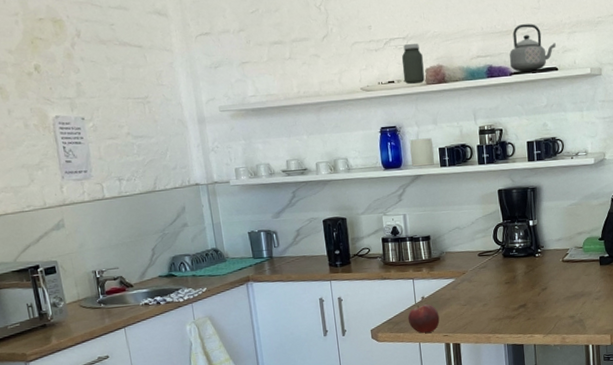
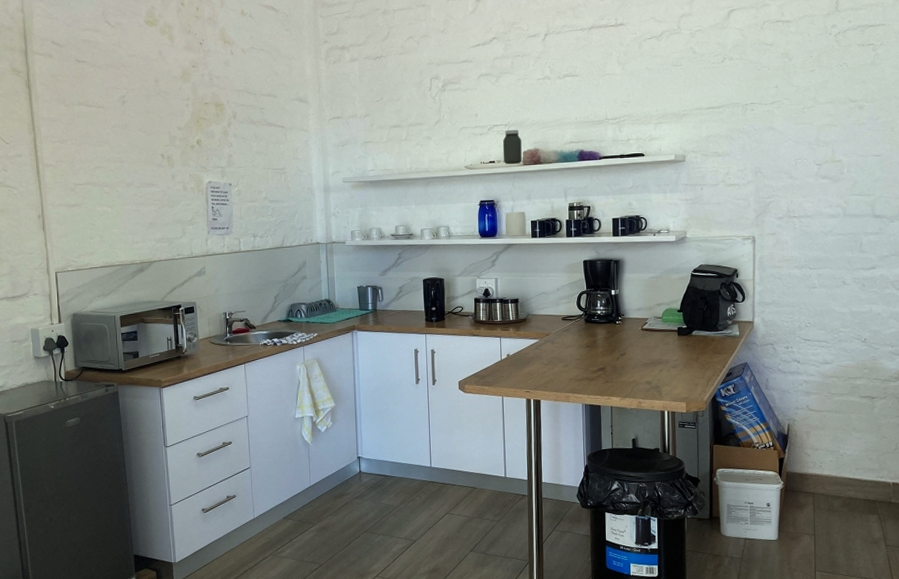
fruit: present [407,304,440,333] -> none [493,361,523,388]
teapot: present [509,24,556,73] -> none [599,115,643,158]

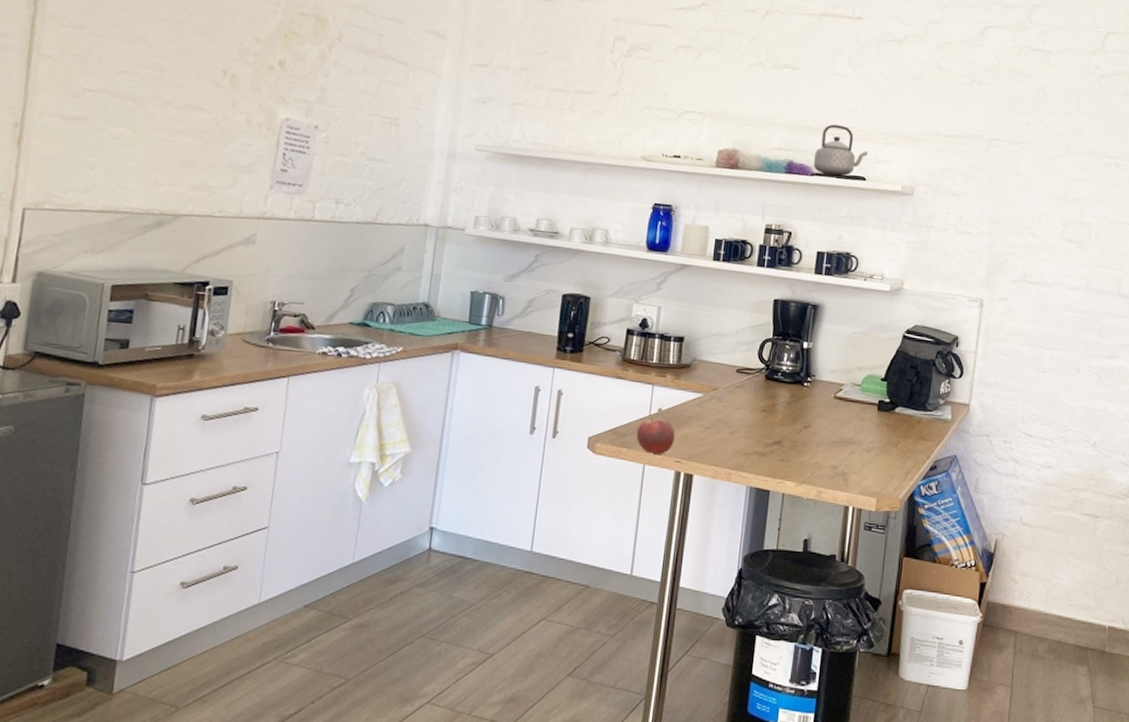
fruit: none [493,361,523,388] -> present [636,417,675,454]
jar: present [502,129,522,165] -> none [691,119,718,165]
teapot: none [599,115,643,158] -> present [813,124,868,178]

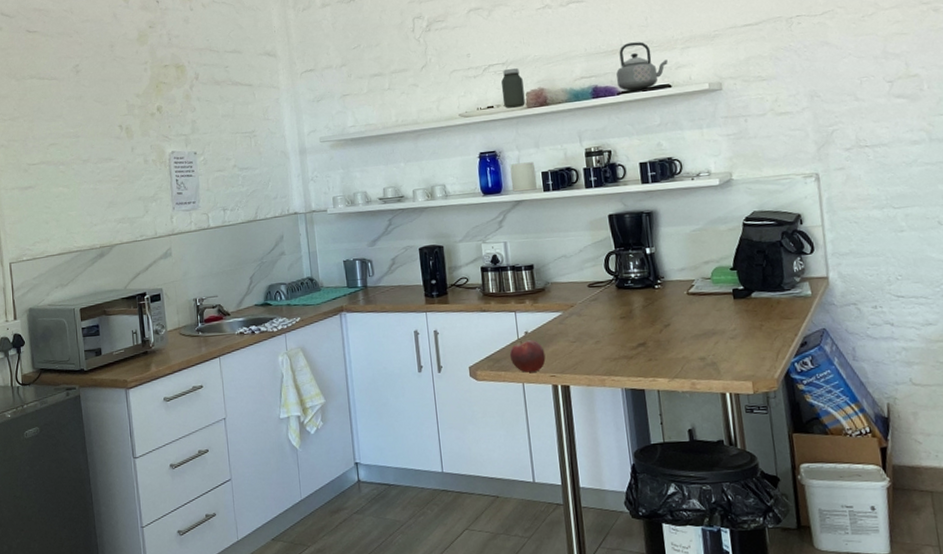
jar: none [691,119,718,165] -> present [500,67,526,109]

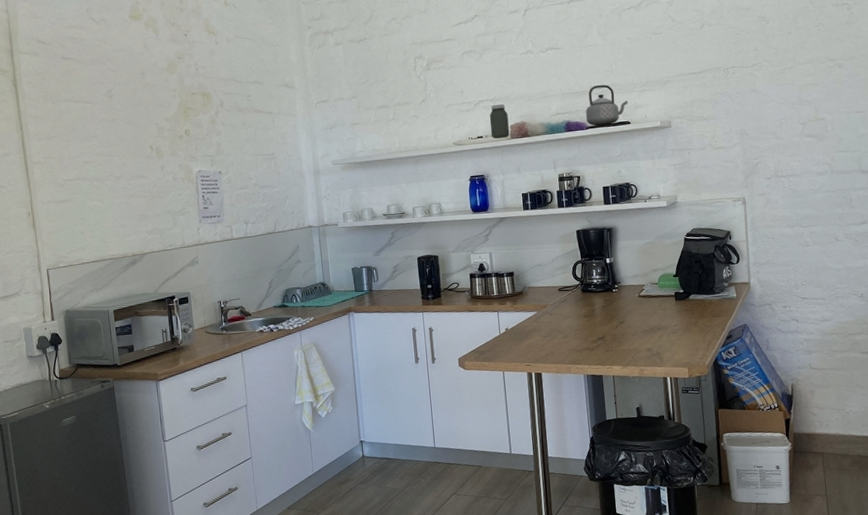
mug: present [509,162,537,192] -> none [495,185,518,210]
fruit: present [509,340,546,373] -> none [492,335,523,363]

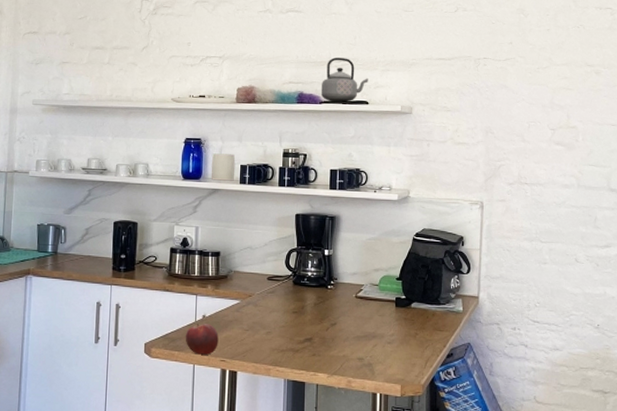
jar: present [489,104,510,139] -> none [214,62,236,102]
fruit: none [492,335,523,363] -> present [185,323,219,355]
mug: none [495,185,518,210] -> present [211,153,236,181]

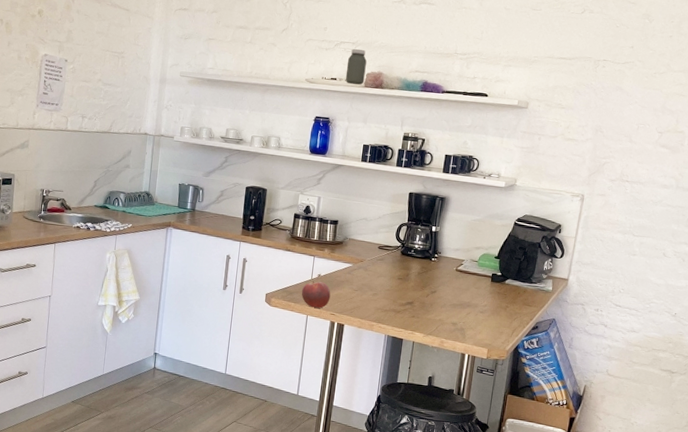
mug: present [211,153,236,181] -> none [335,132,360,159]
jar: none [214,62,236,102] -> present [345,48,367,85]
teapot: present [320,57,368,103] -> none [444,50,490,94]

